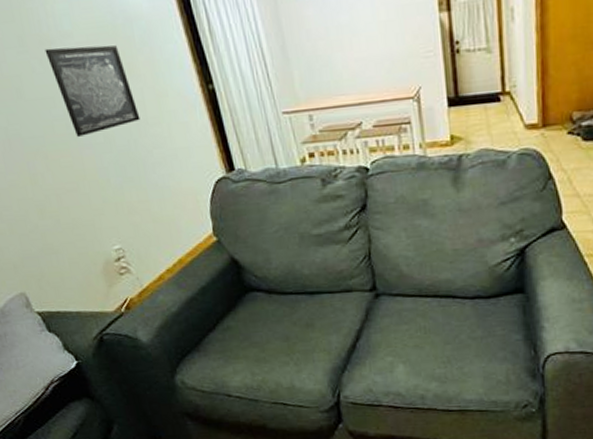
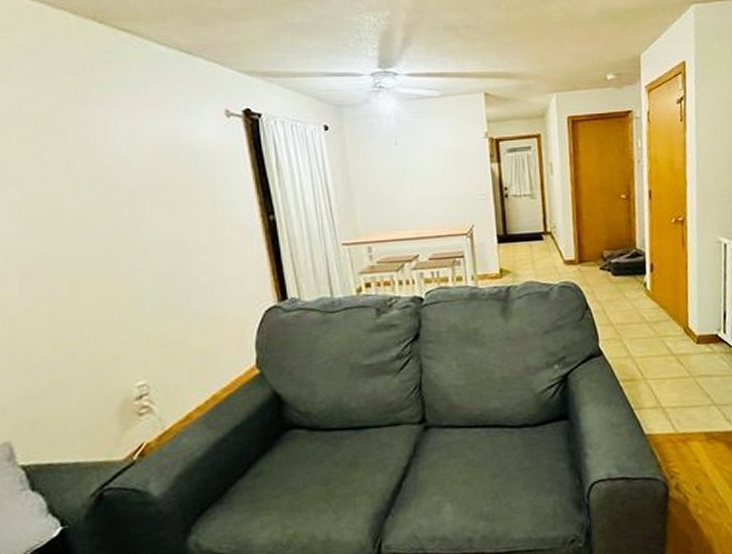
wall art: present [44,45,140,138] -> none [96,173,192,264]

